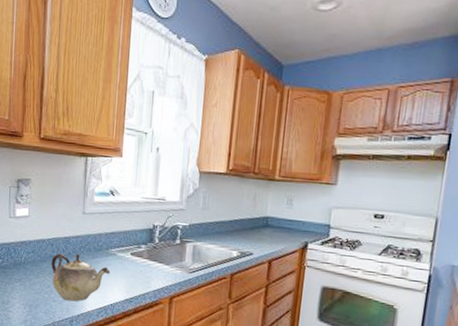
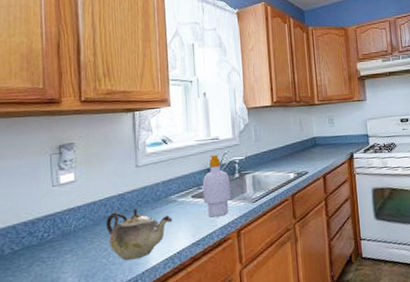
soap bottle: none [141,215,170,280] -> present [202,154,231,217]

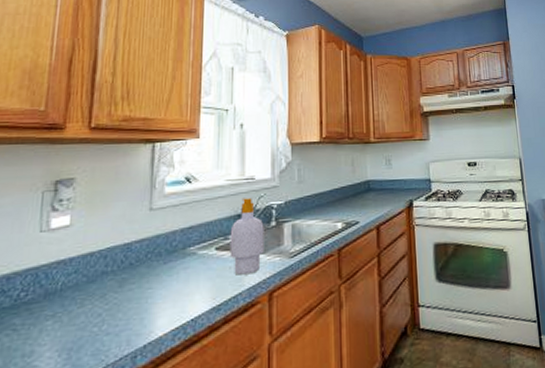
teapot: present [106,208,173,261] -> none [103,262,190,330]

